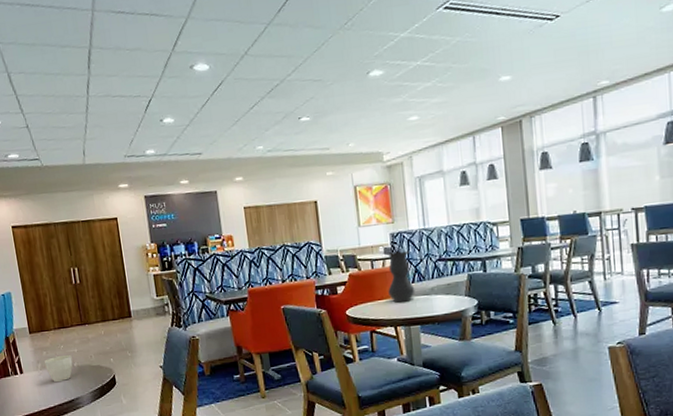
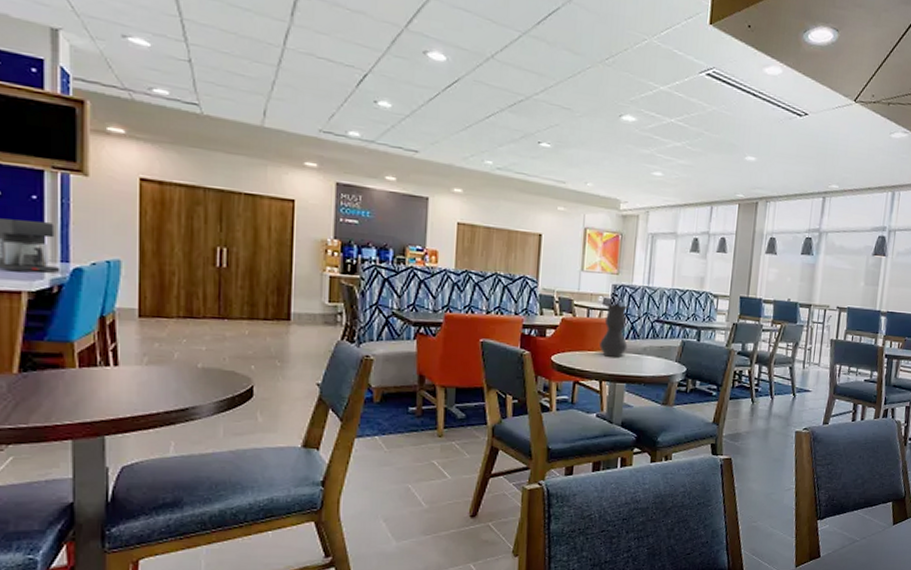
cup: present [45,354,73,383] -> none [155,351,196,384]

